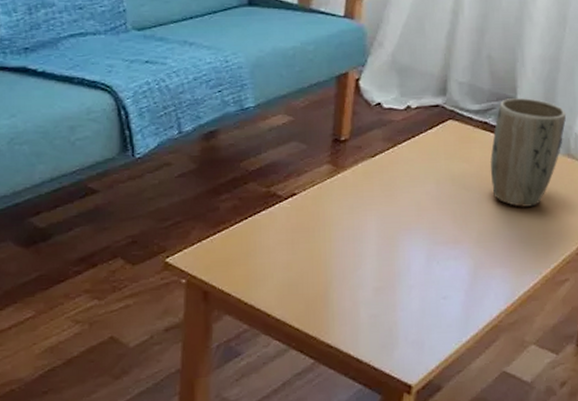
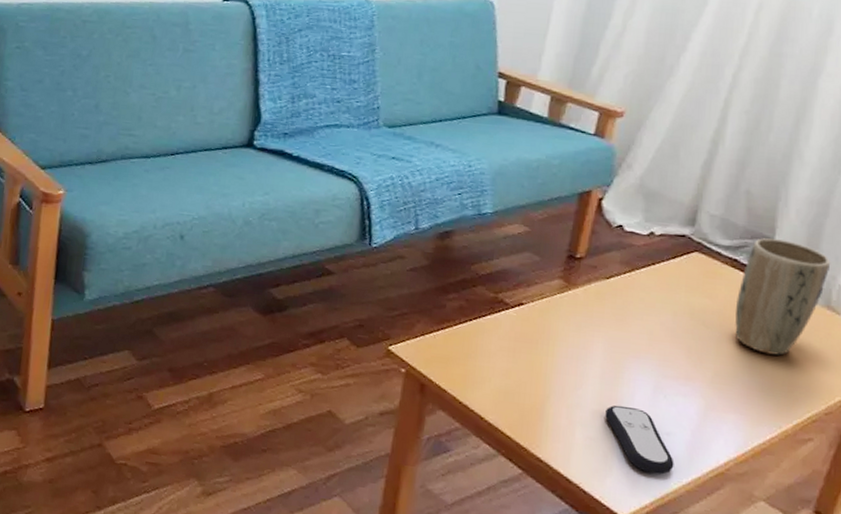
remote control: none [386,278,453,339] -> present [605,405,674,475]

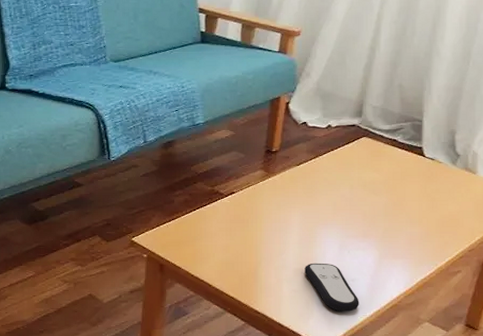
plant pot: present [735,238,831,356] -> none [396,121,466,210]

